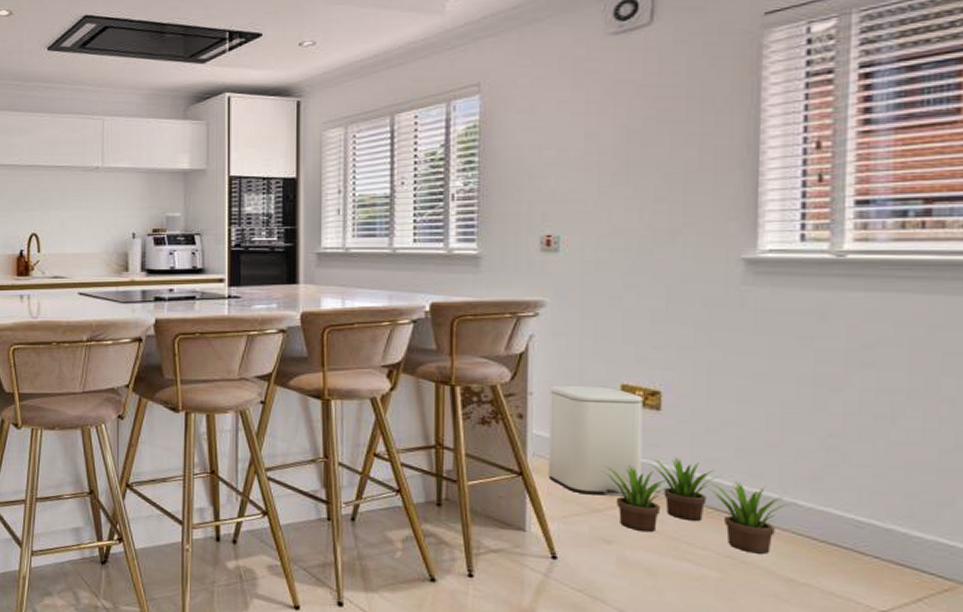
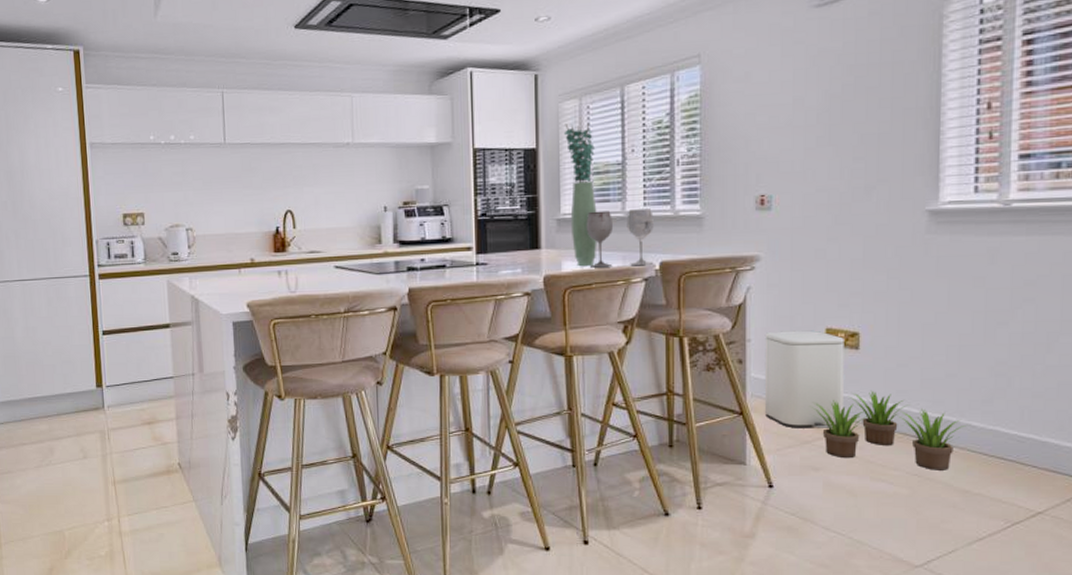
vase: none [327,153,361,305] -> present [563,124,597,267]
wineglass: none [349,246,424,307] -> present [586,209,654,268]

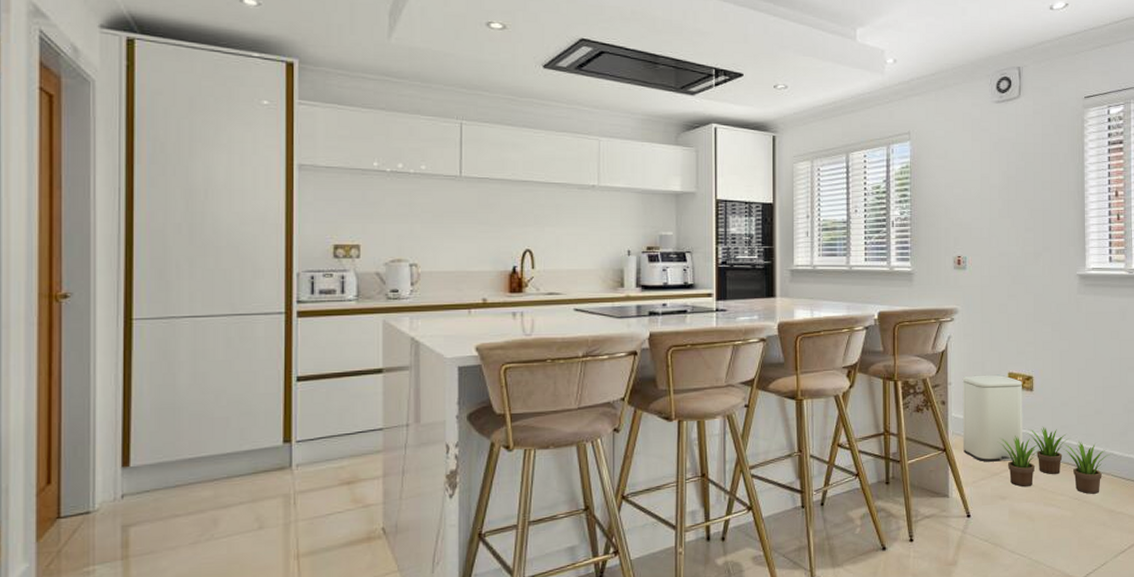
vase: present [563,124,597,267] -> none [797,183,825,315]
wineglass: present [586,209,654,268] -> none [816,264,873,316]

